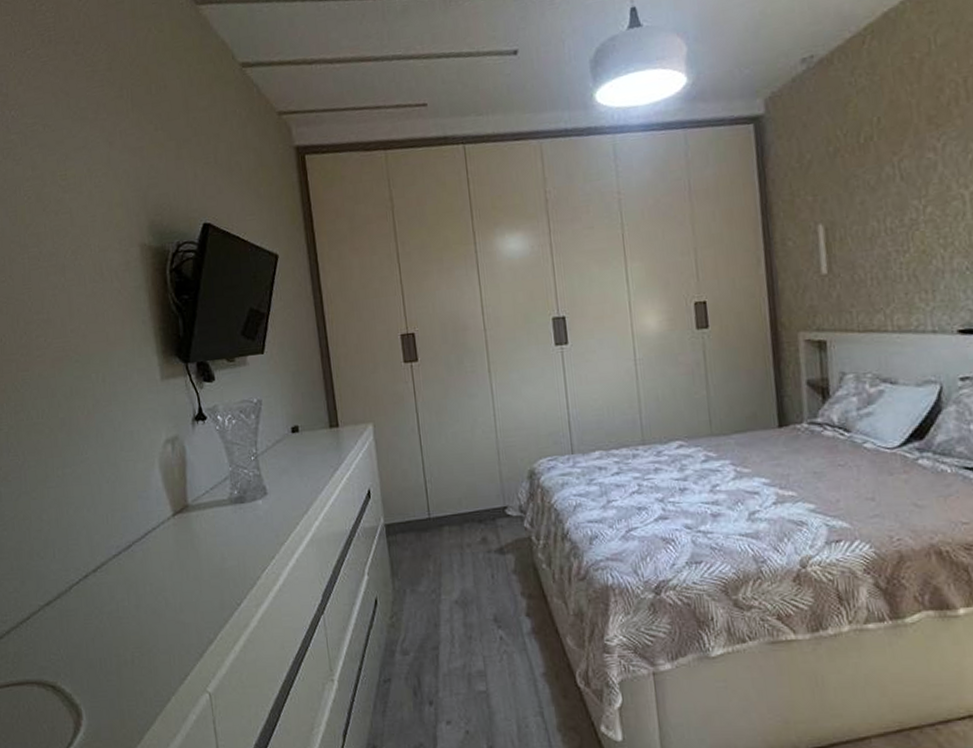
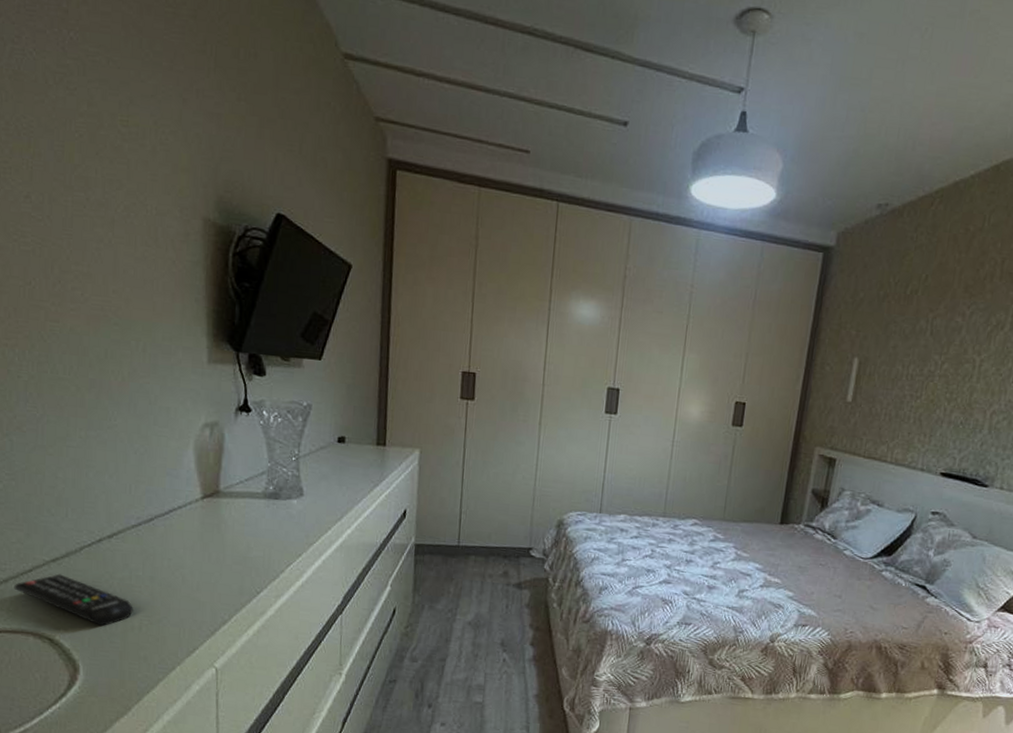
remote control: none [15,617,125,665] -> present [14,574,134,626]

